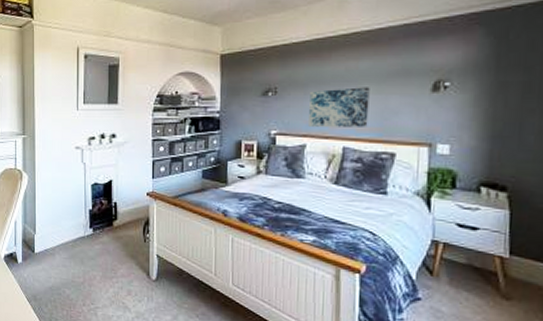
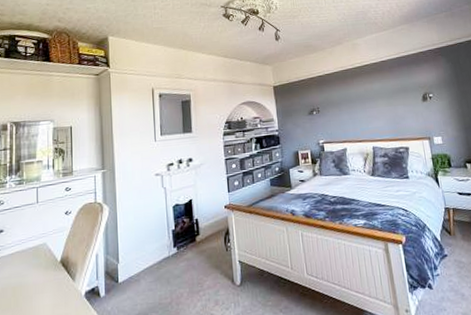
wall art: present [307,87,370,127] -> none [343,102,387,134]

